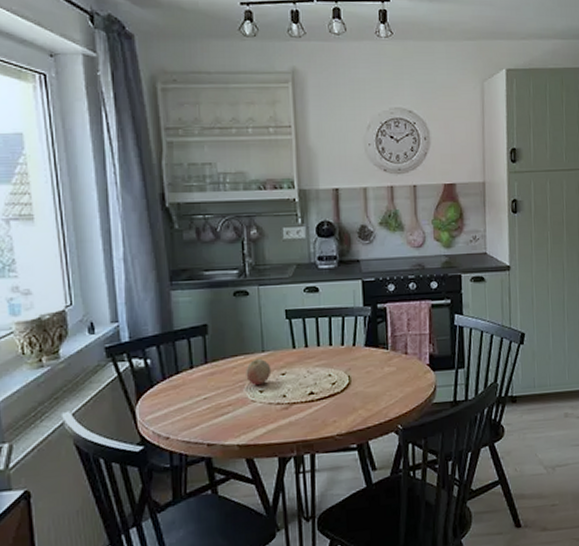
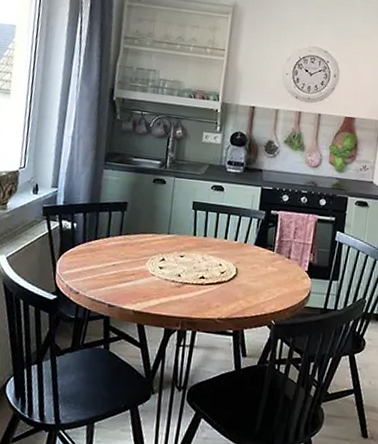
fruit: present [246,358,272,385] -> none [150,239,173,262]

